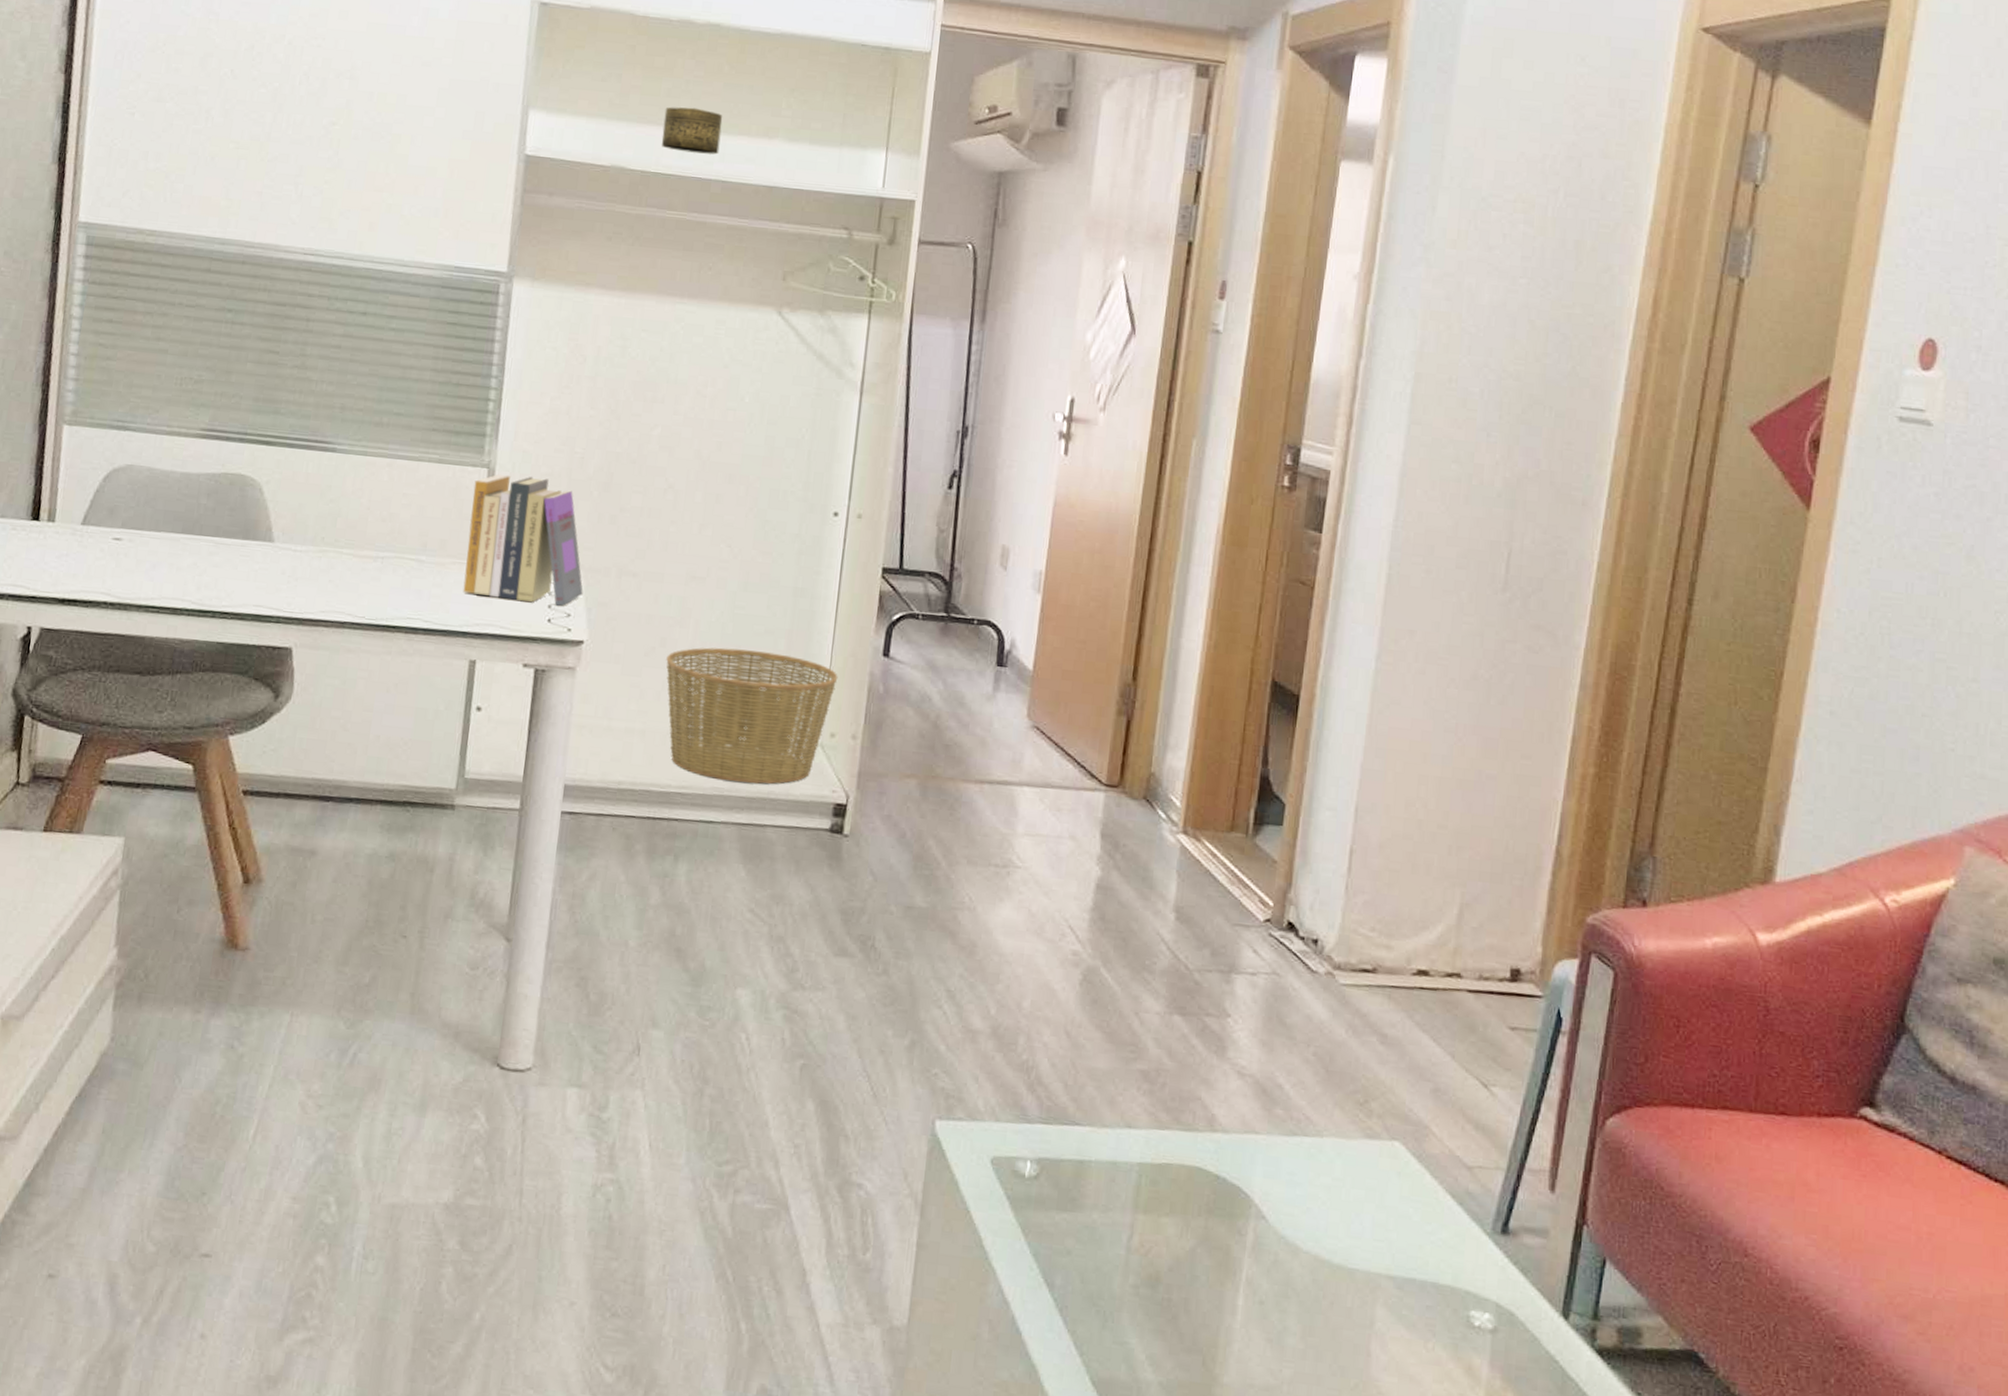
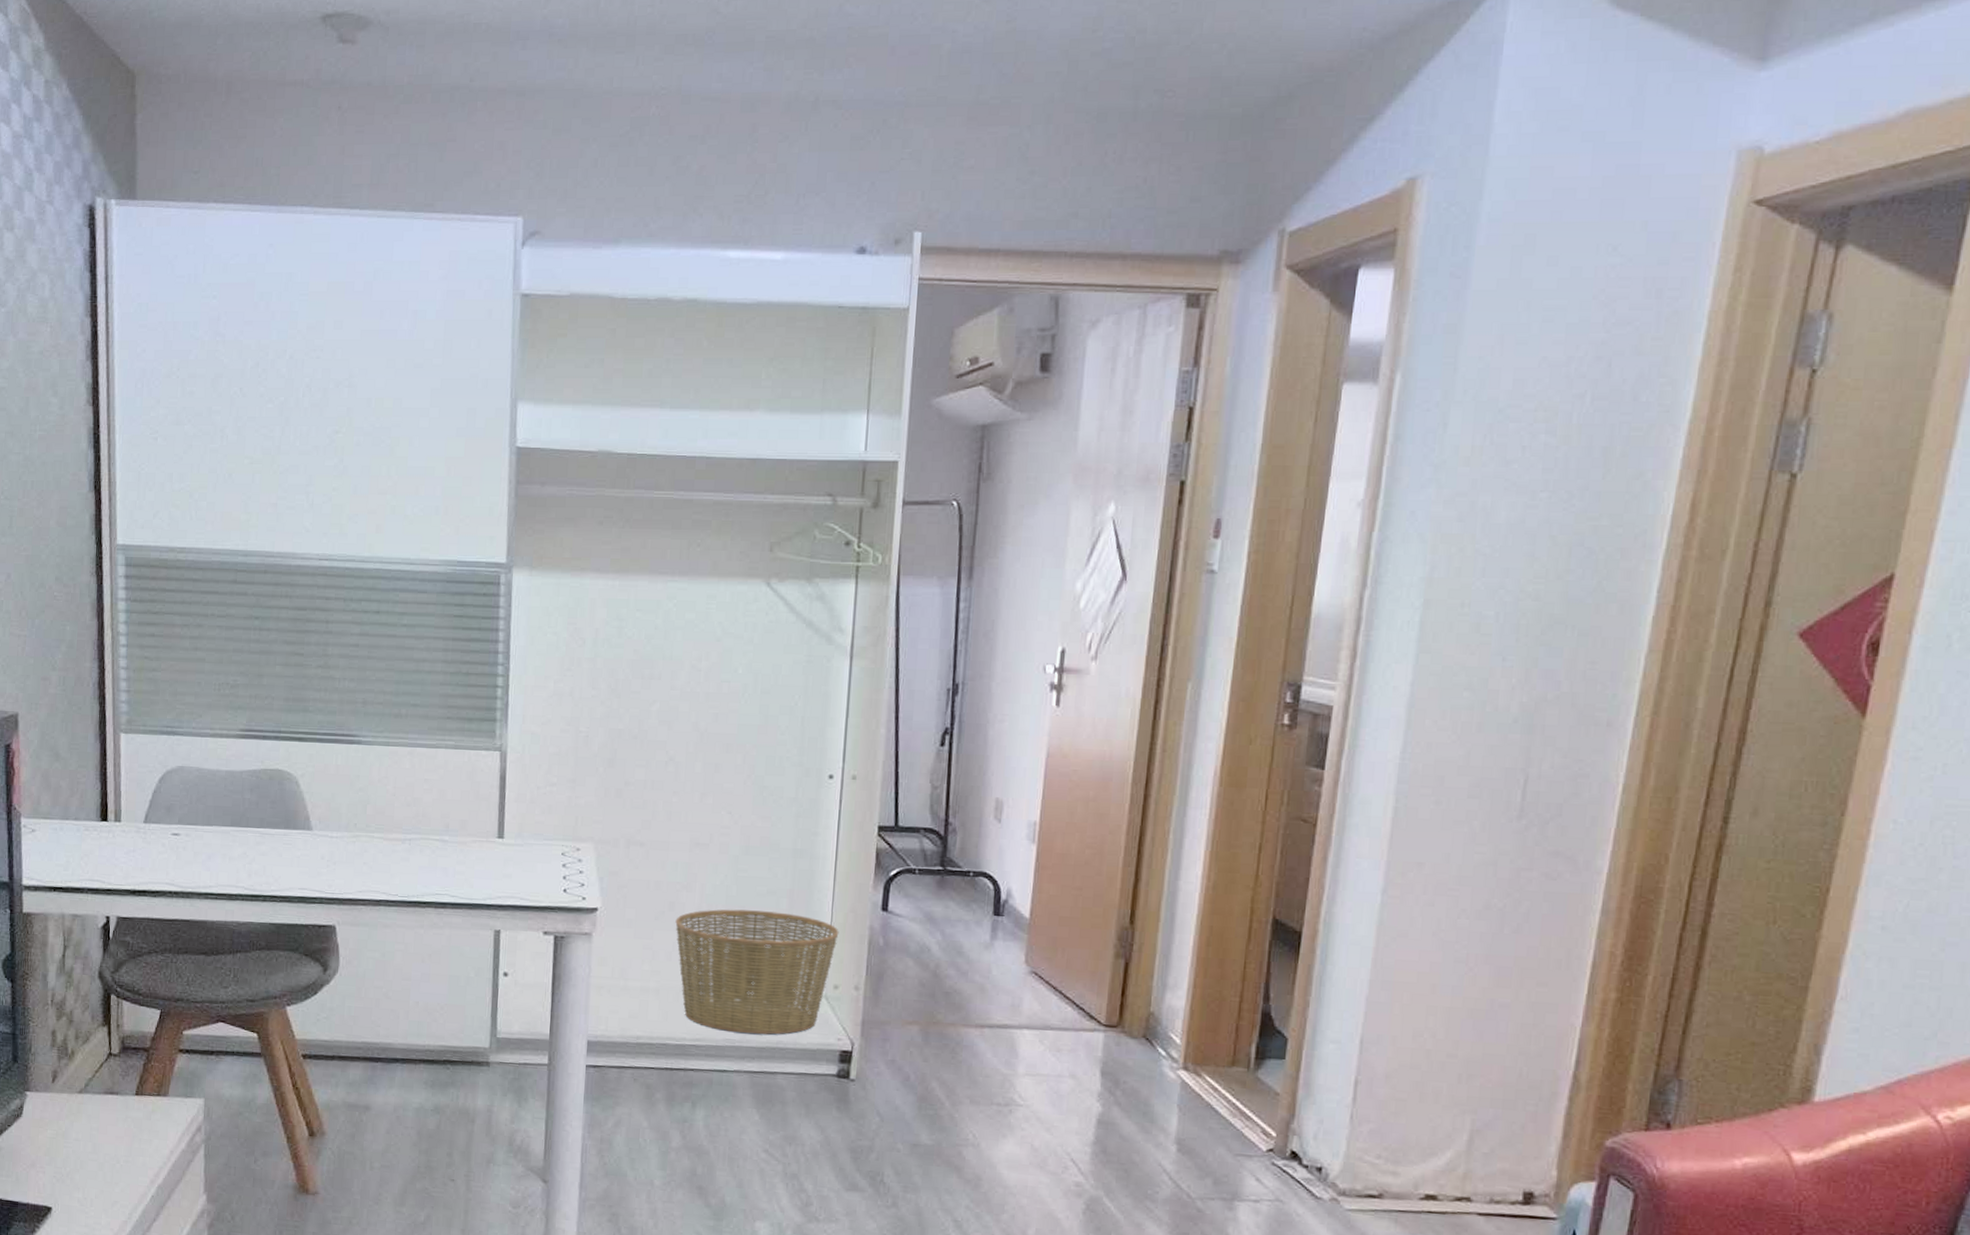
books: present [463,474,583,607] -> none [484,756,595,878]
decorative box: present [661,107,723,155] -> none [645,386,704,431]

